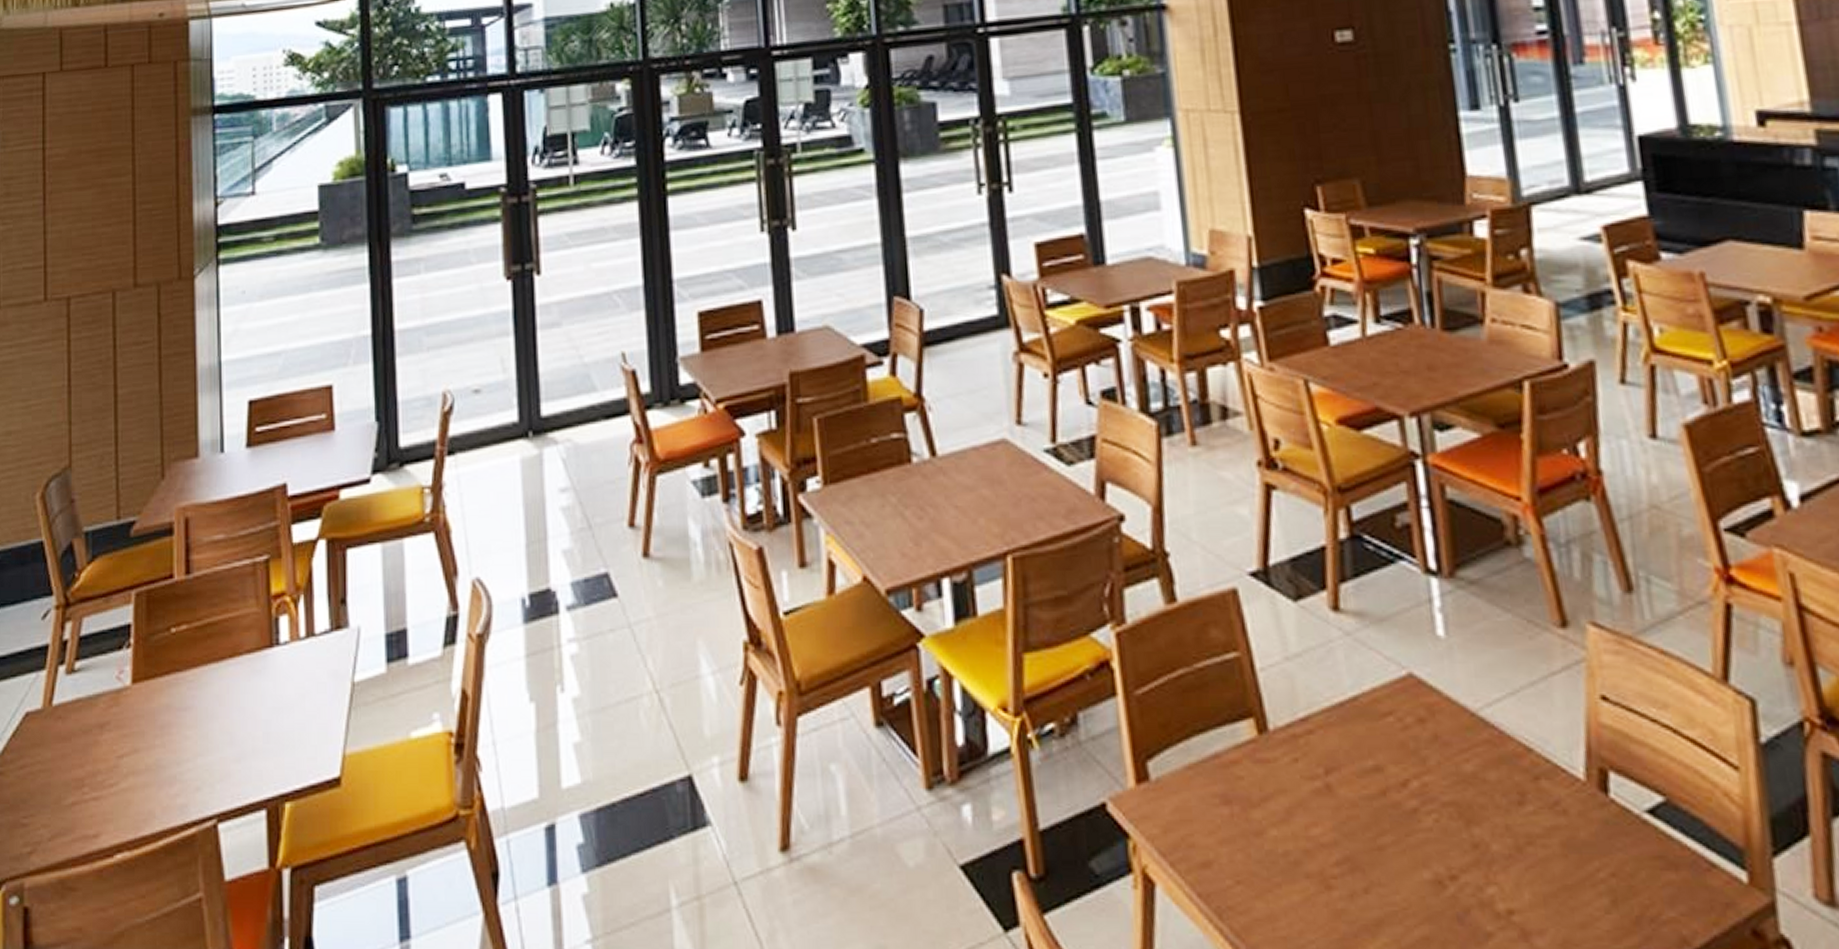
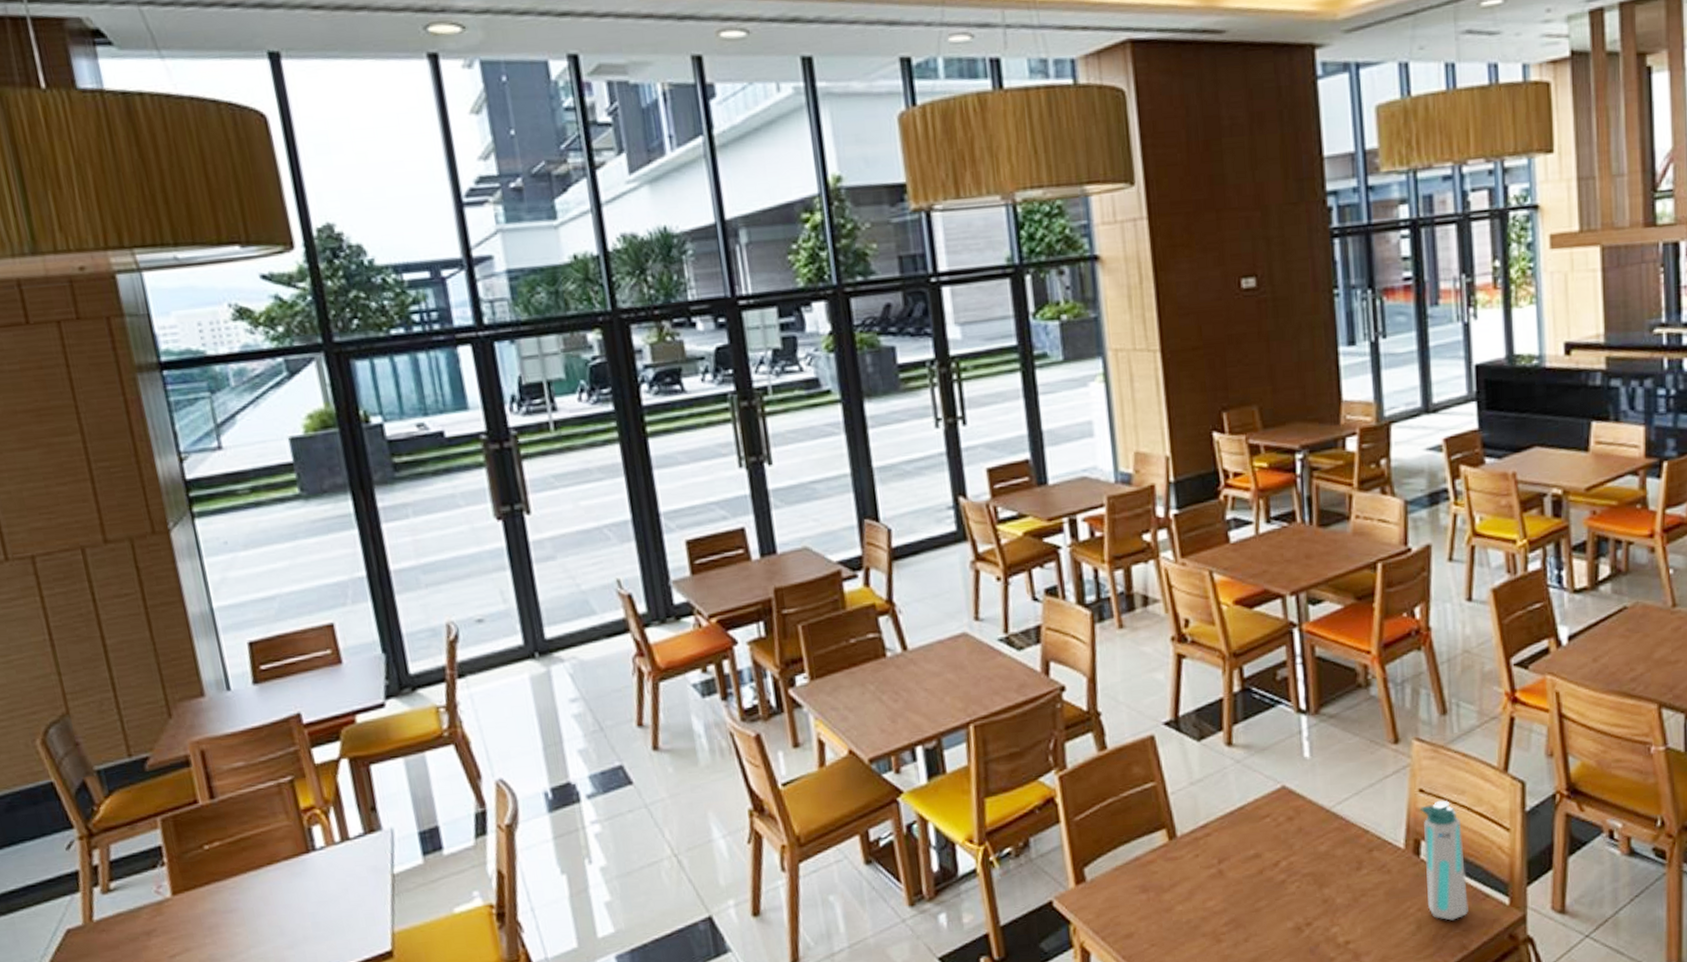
water bottle: none [1605,714,1687,897] -> present [1420,800,1468,921]

